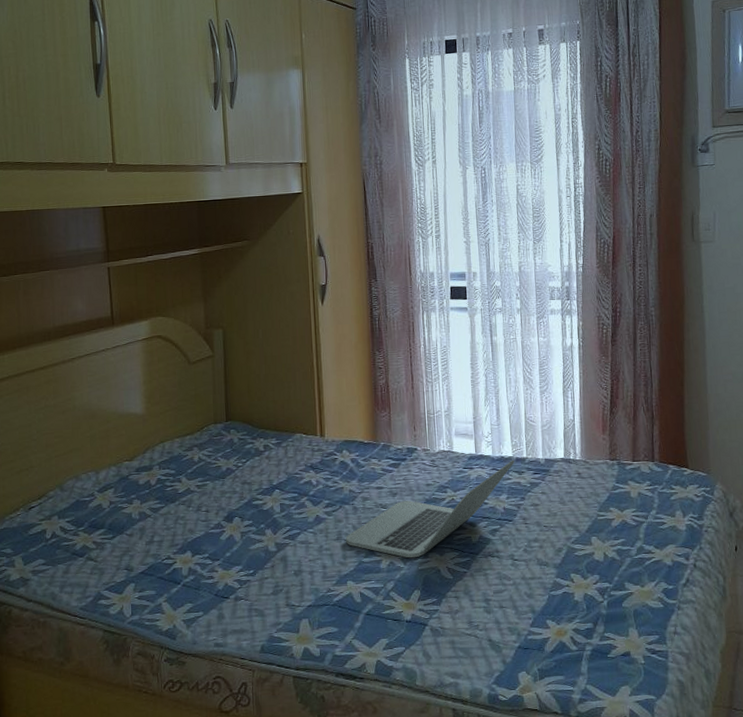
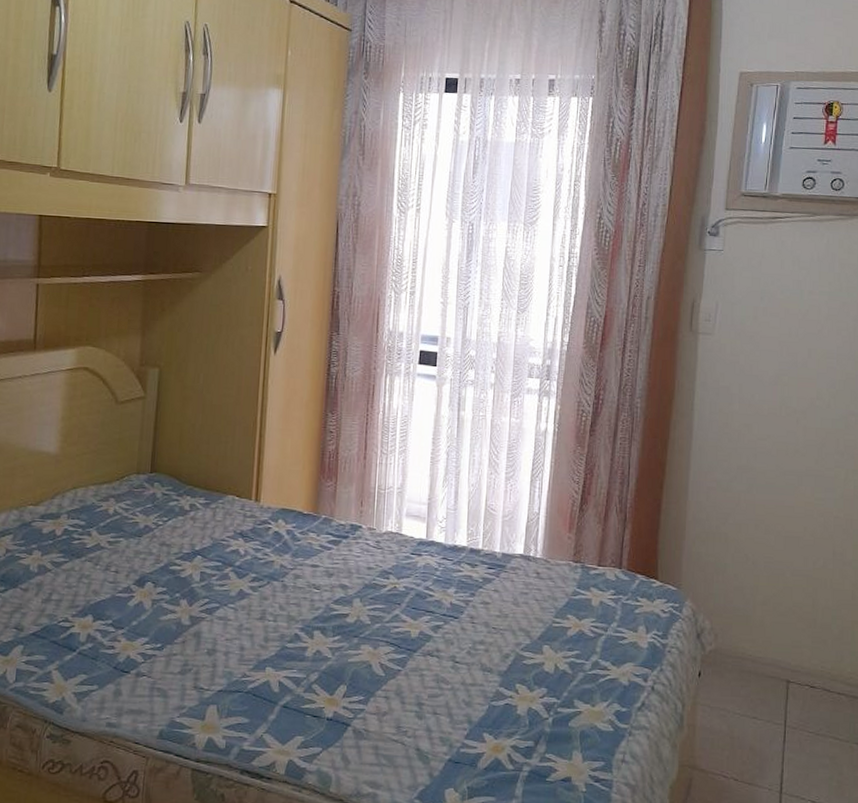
laptop: present [346,459,514,558] -> none [270,550,468,649]

